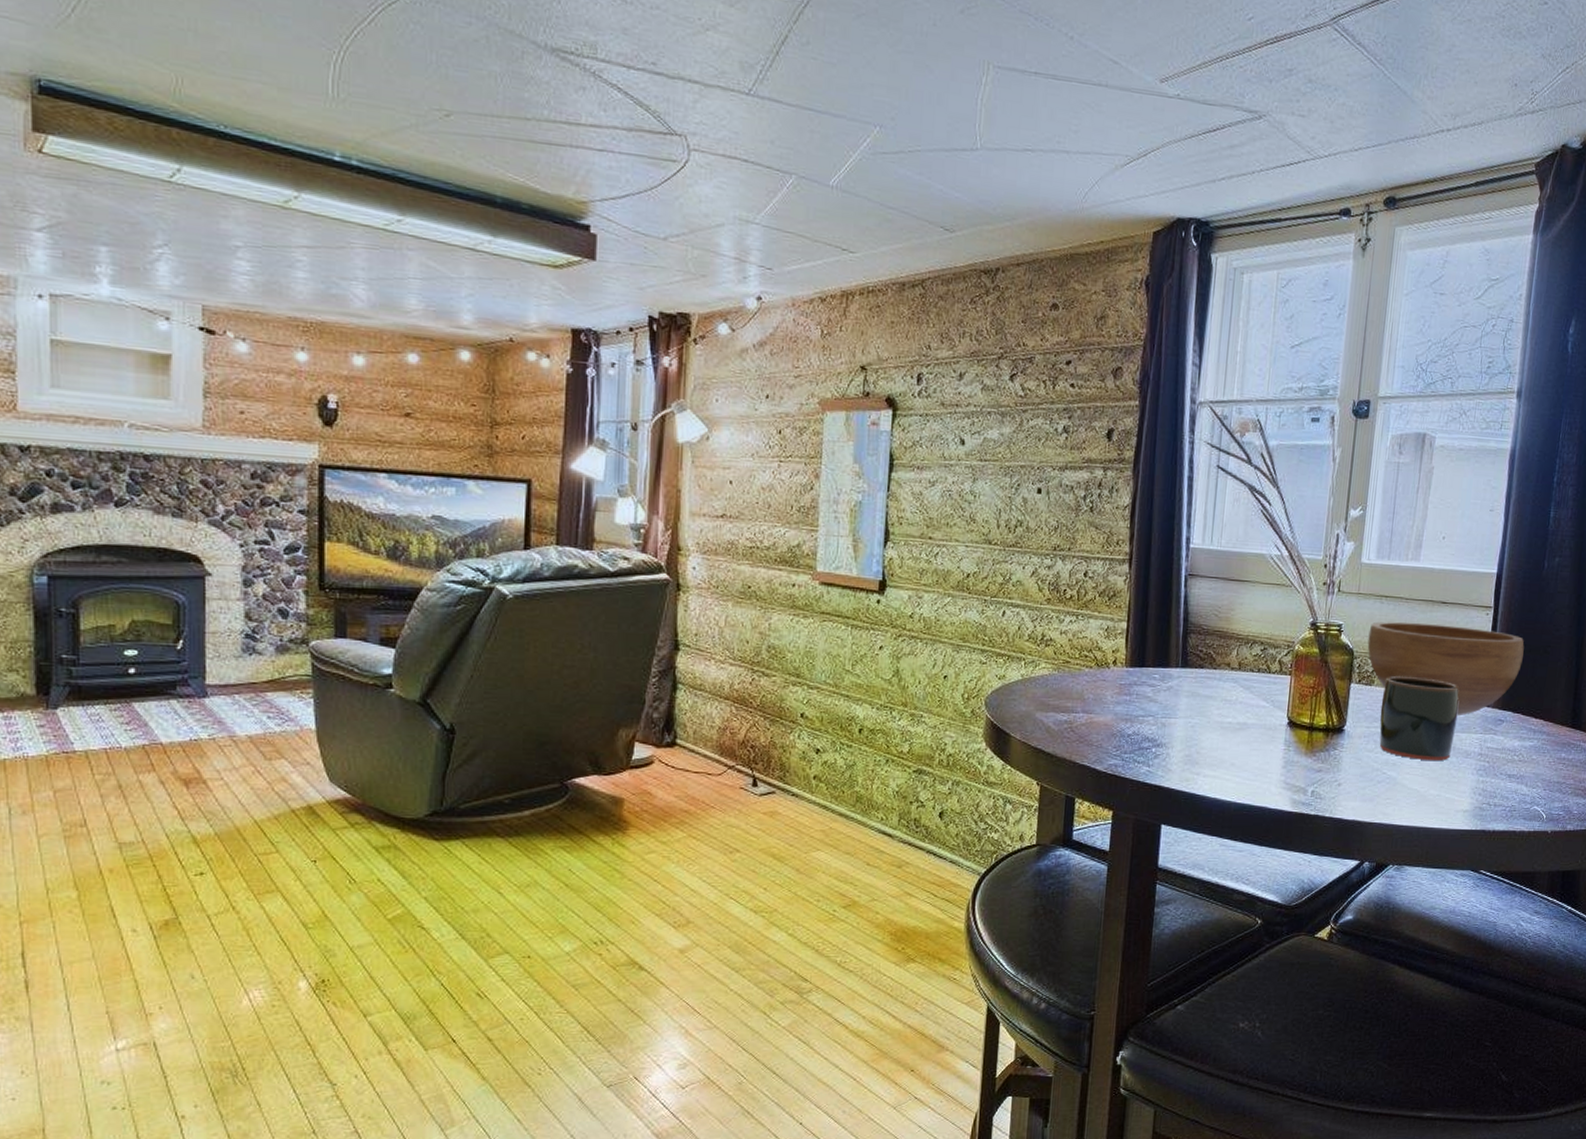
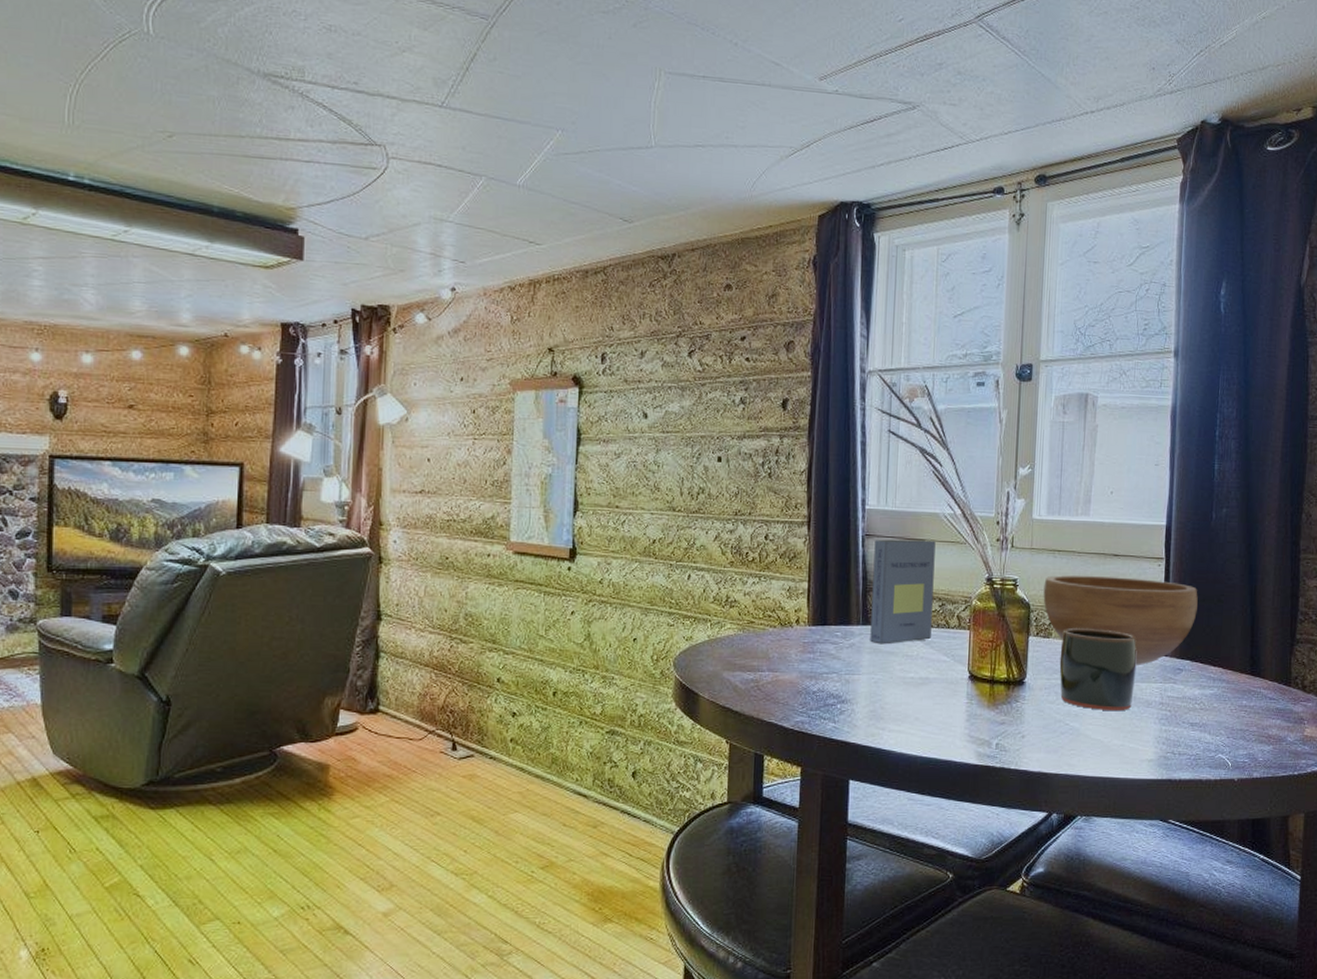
book: none [1188,579,1261,688] -> present [870,539,936,645]

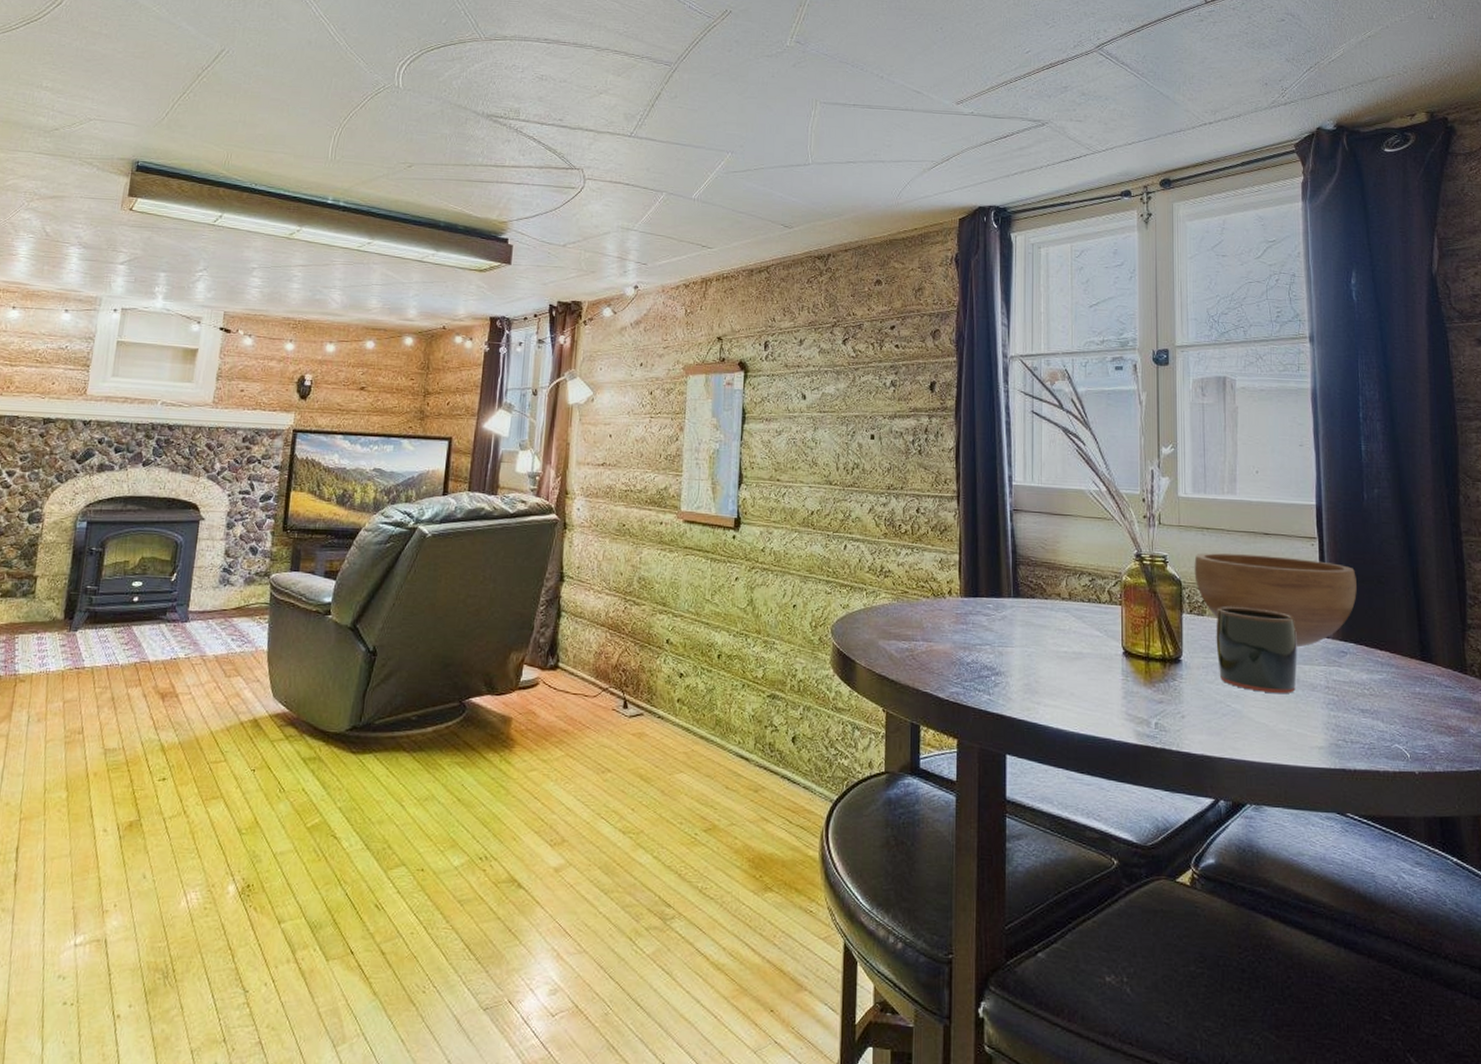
book: present [870,539,936,645] -> none [1022,514,1083,618]

